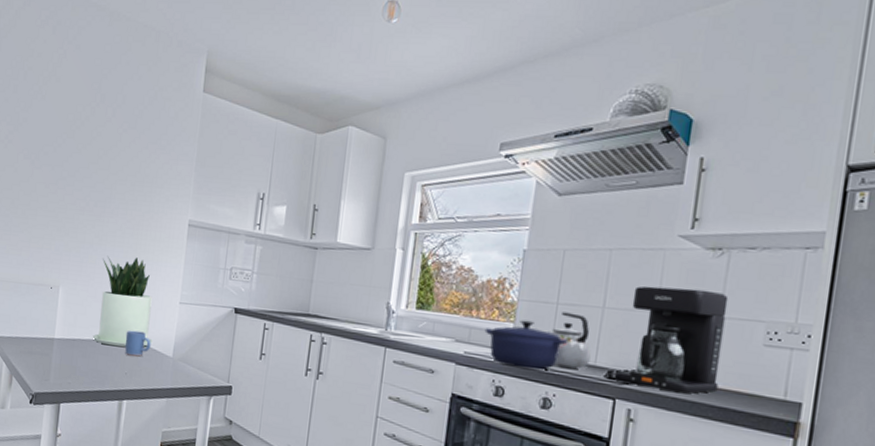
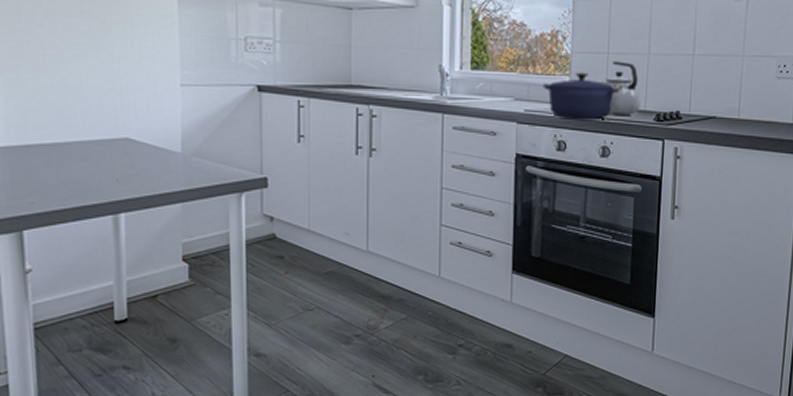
planter: present [92,255,153,347] -> none [54,31,150,148]
mug: present [125,330,151,357] -> none [108,125,148,157]
coffee maker: present [615,286,729,394] -> none [663,30,749,128]

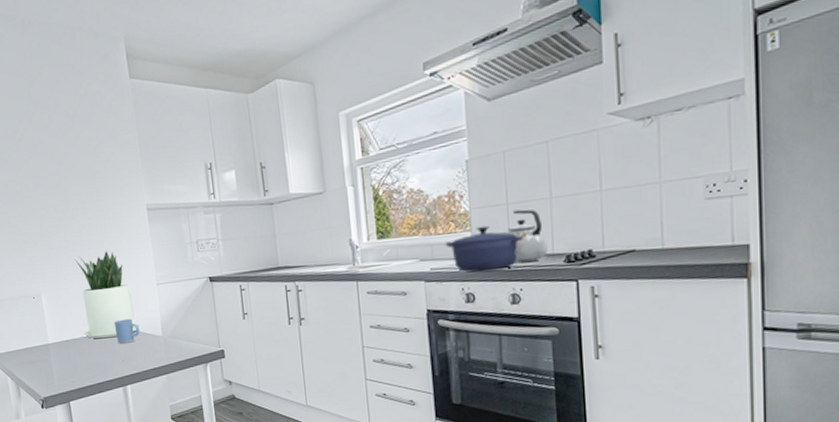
planter: none [54,31,150,148] -> present [75,251,141,339]
mug: none [108,125,148,157] -> present [113,318,140,344]

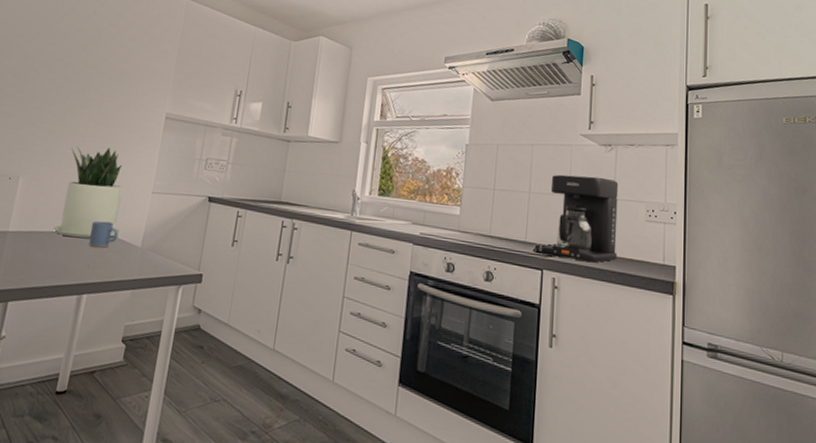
cooking pot: present [445,225,525,273] -> none [436,203,504,248]
kettle: present [504,209,548,263] -> none [488,196,522,245]
coffee maker: none [574,159,670,263] -> present [542,174,619,263]

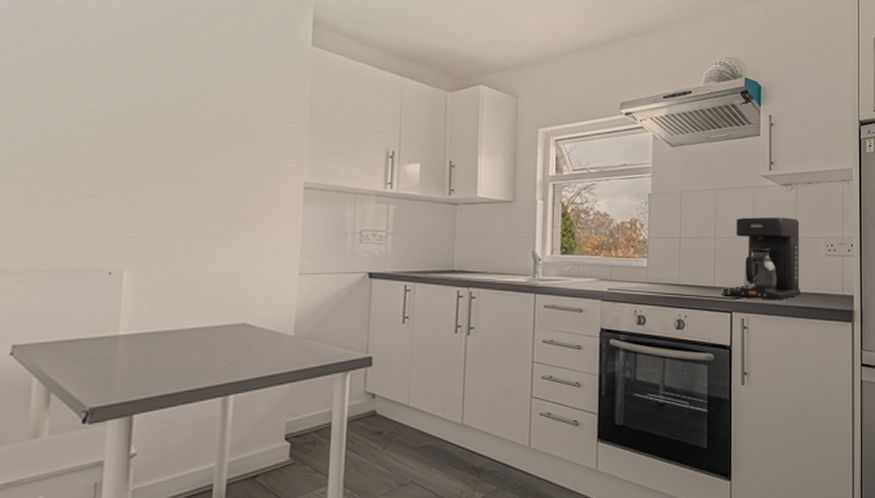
planter: present [53,146,123,238] -> none [178,227,266,334]
mug: present [89,220,119,248] -> none [227,311,264,341]

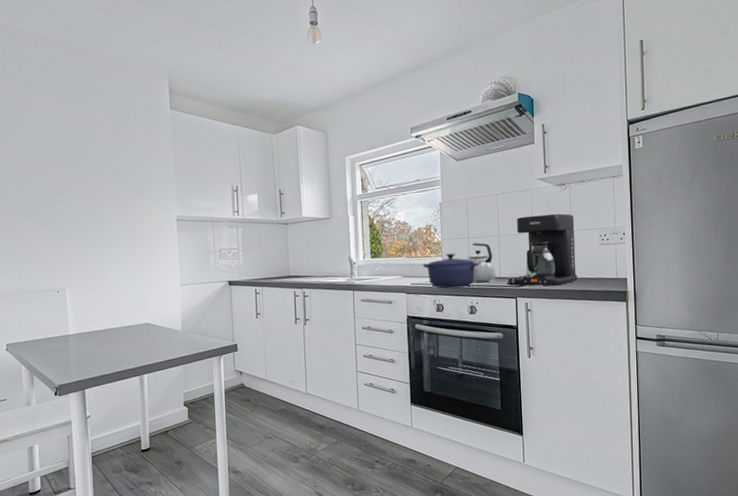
cooking pot: none [623,254,692,298] -> present [422,253,480,289]
kettle: none [675,244,710,292] -> present [465,243,496,283]

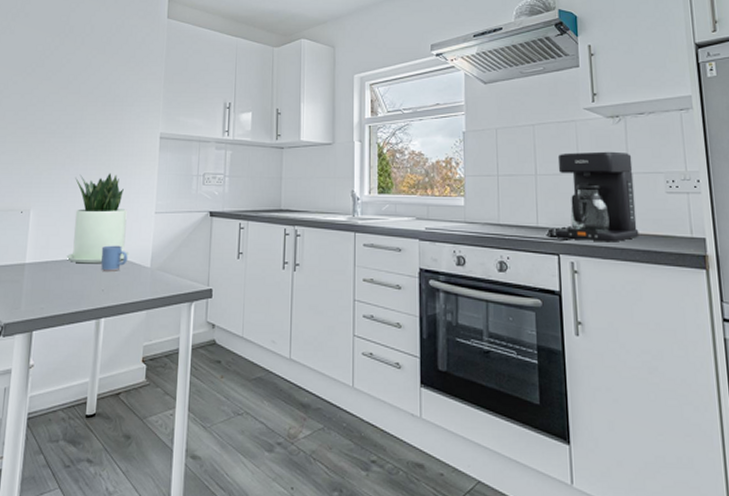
planter: none [103,253,162,332] -> present [66,173,129,264]
mug: none [136,314,161,336] -> present [101,245,128,271]
cooking pot: present [422,253,480,289] -> none [440,193,512,238]
kettle: present [465,243,496,283] -> none [494,182,533,233]

